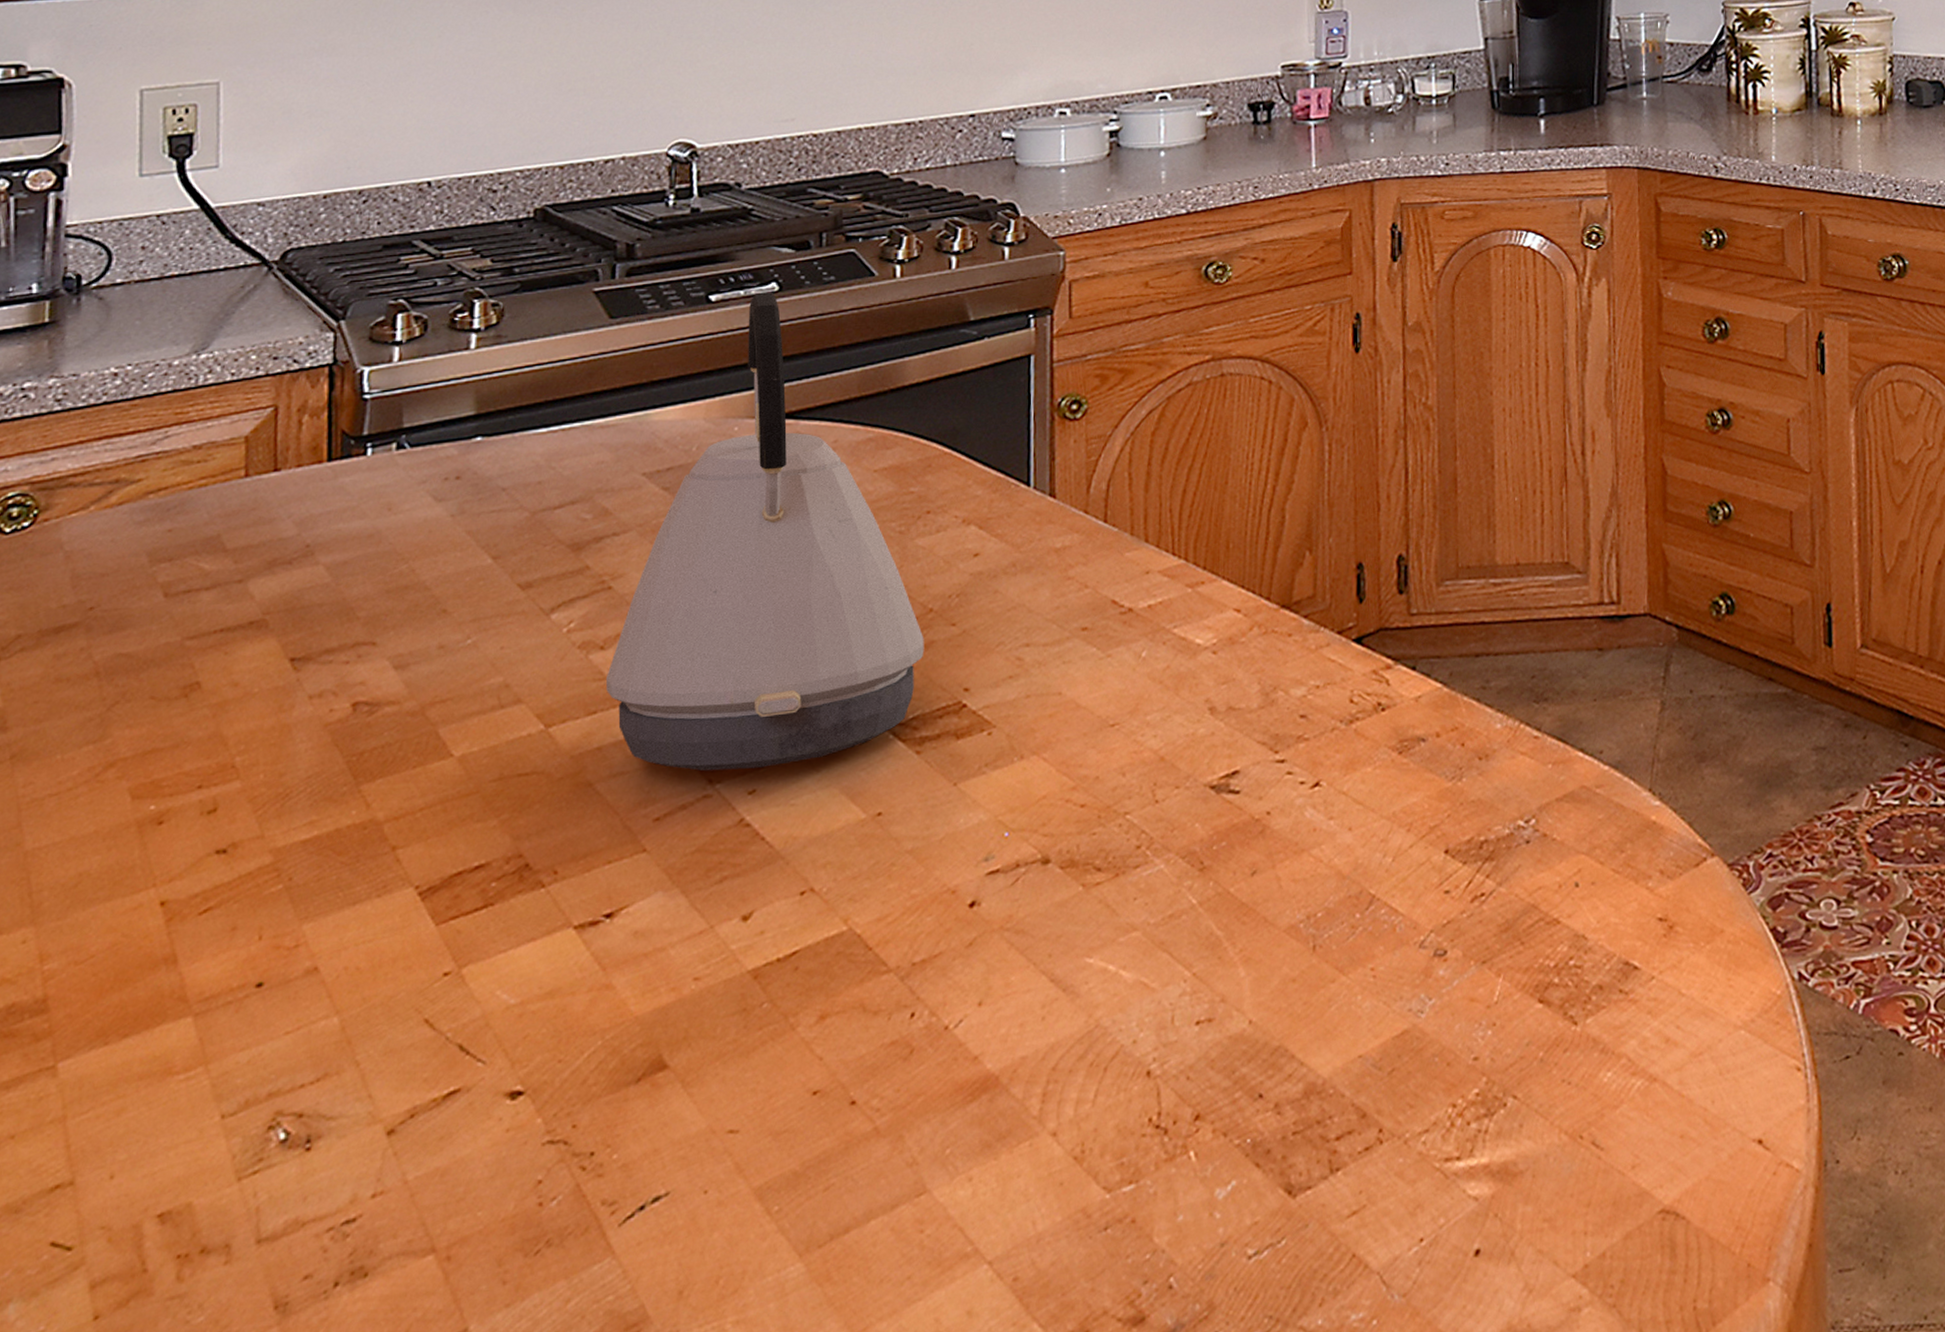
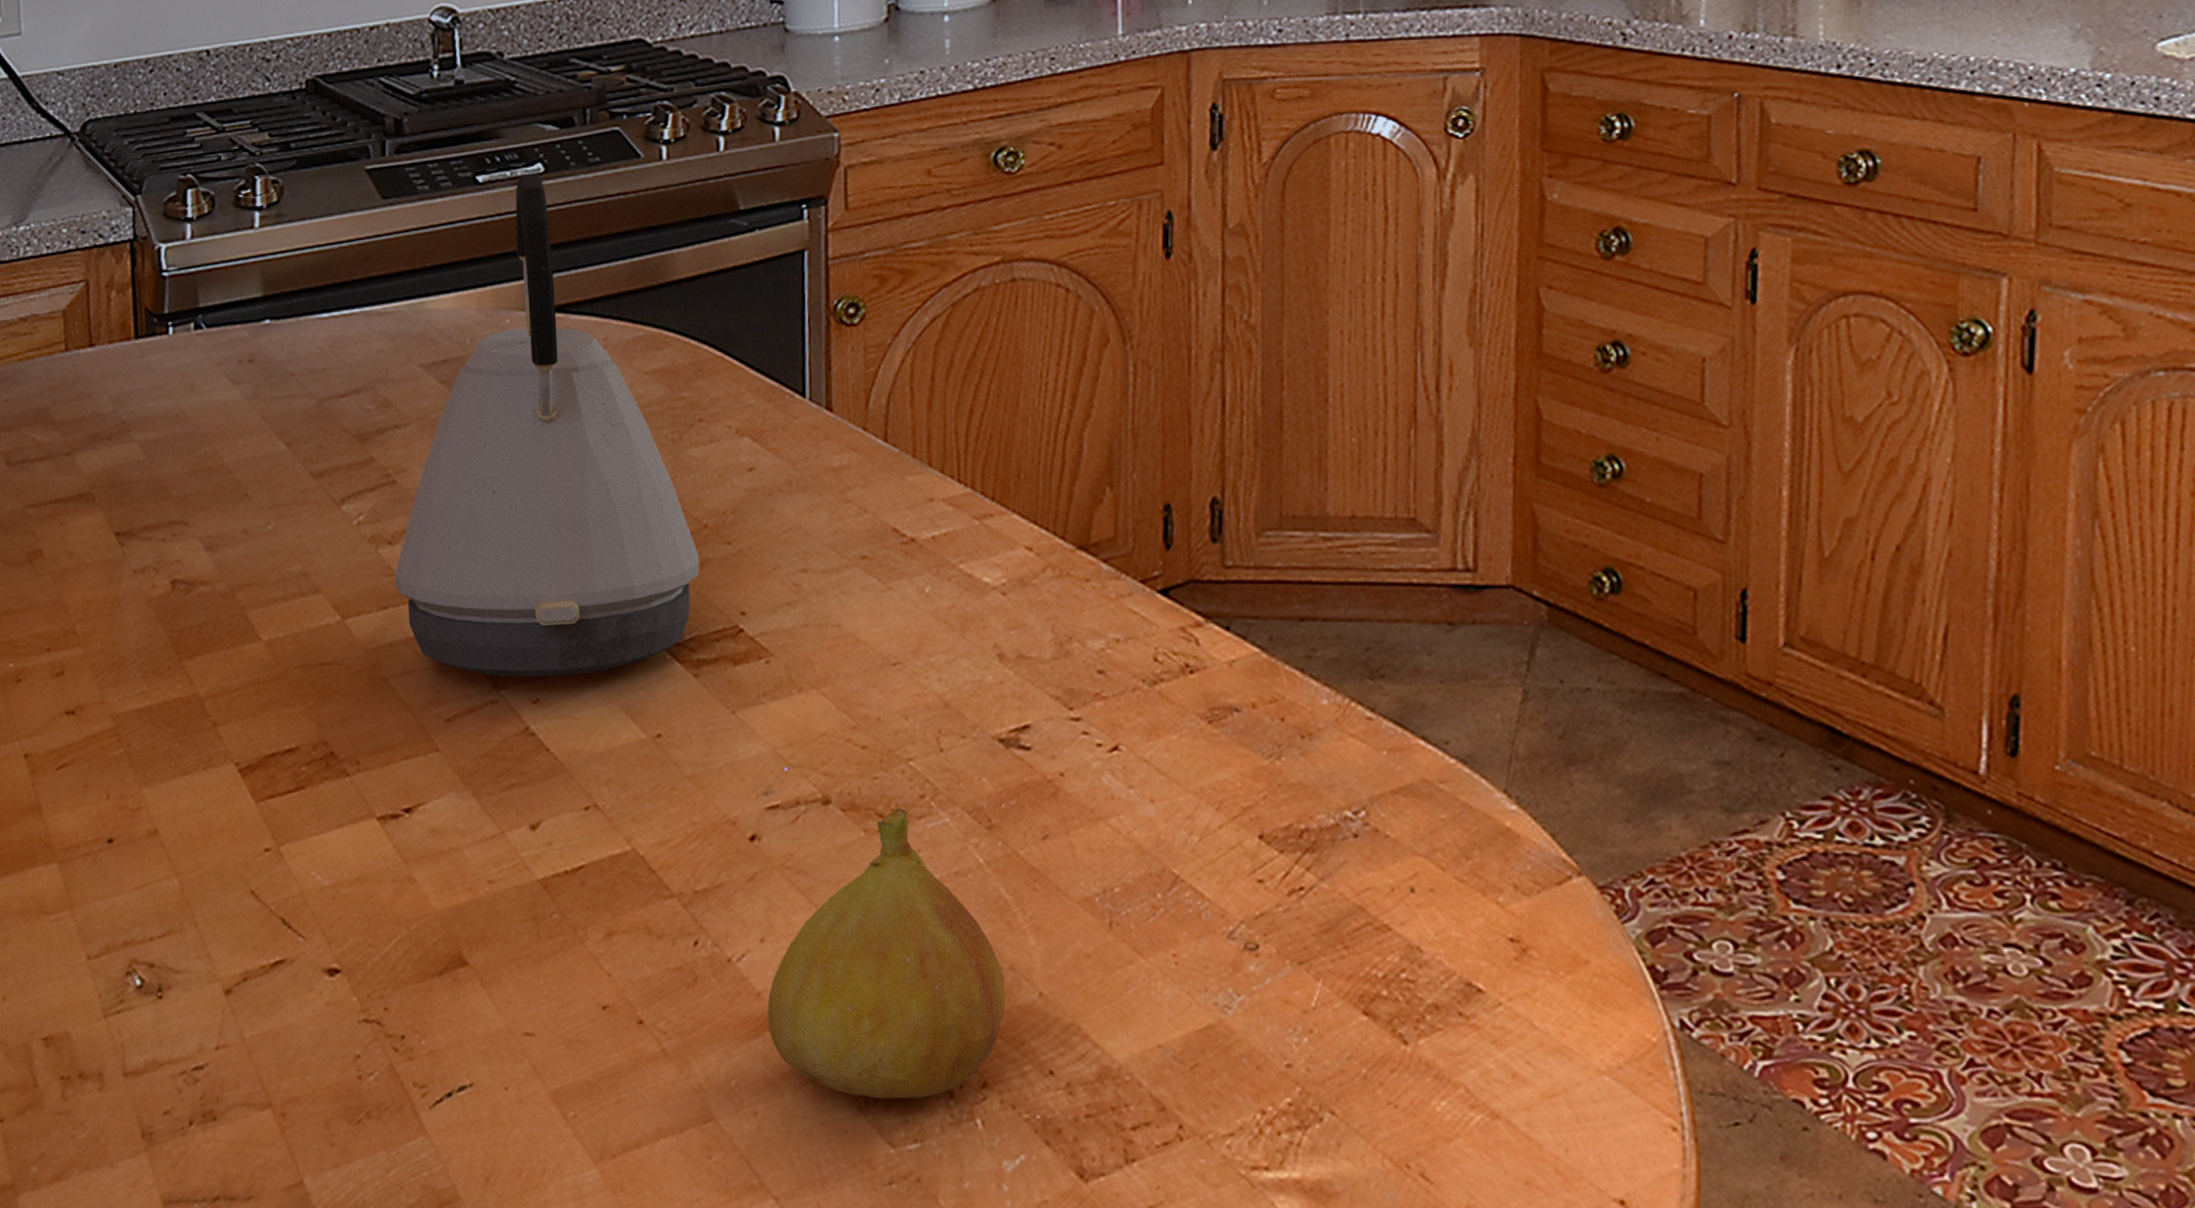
fruit: none [984,860,1218,1146] -> present [767,808,1006,1100]

